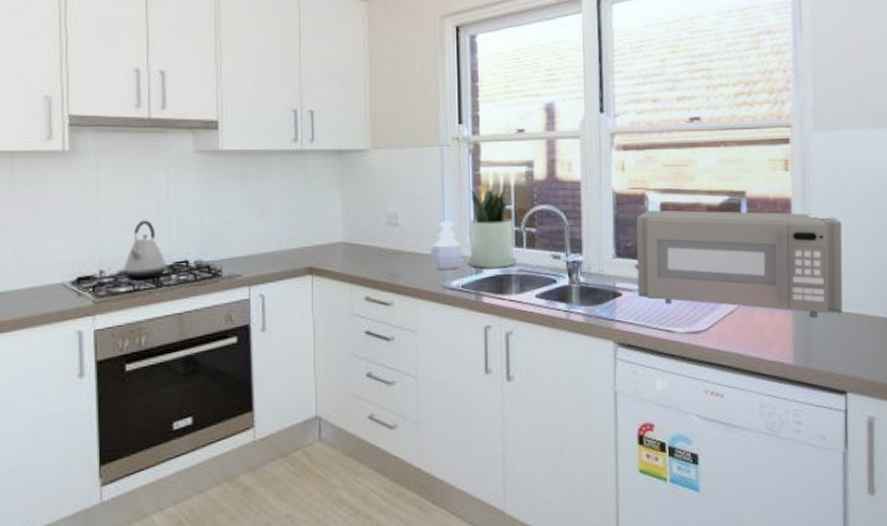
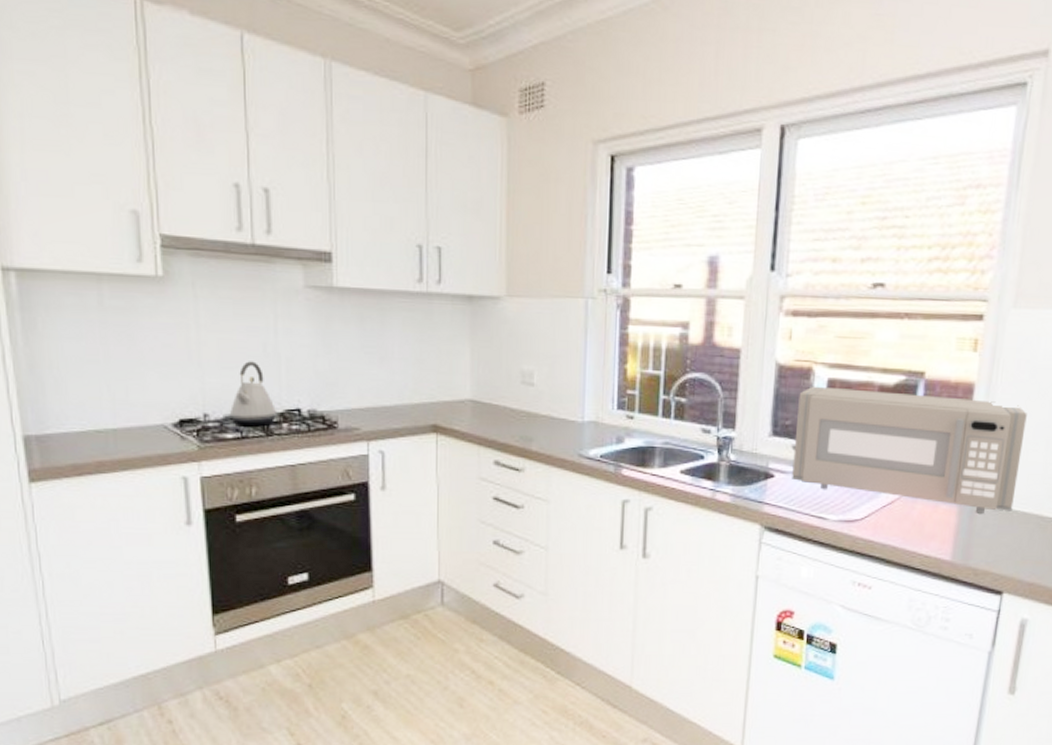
soap dispenser: present [430,220,464,270] -> none [567,383,604,437]
planter: present [466,187,519,268] -> none [607,349,665,439]

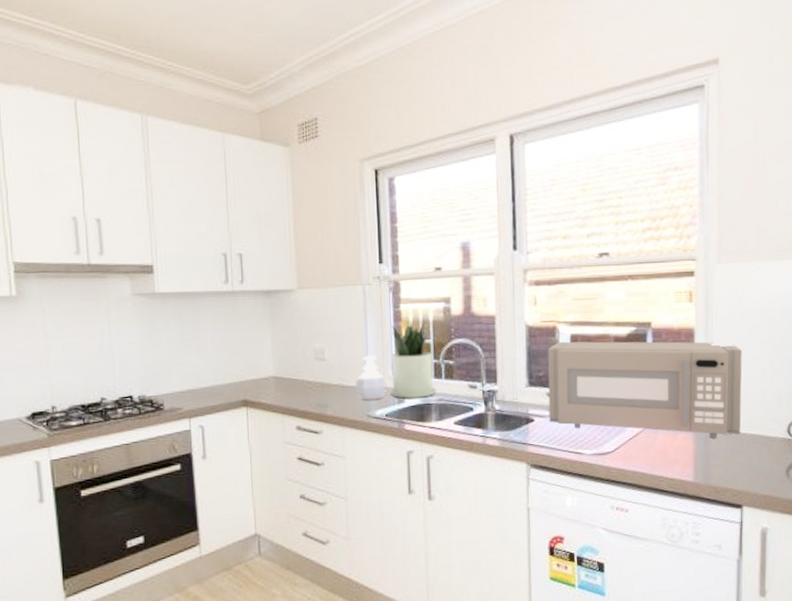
kettle: present [230,361,276,427] -> none [74,359,112,415]
soap dispenser: none [567,383,604,437] -> present [355,355,387,401]
planter: none [607,349,665,439] -> present [389,323,438,399]

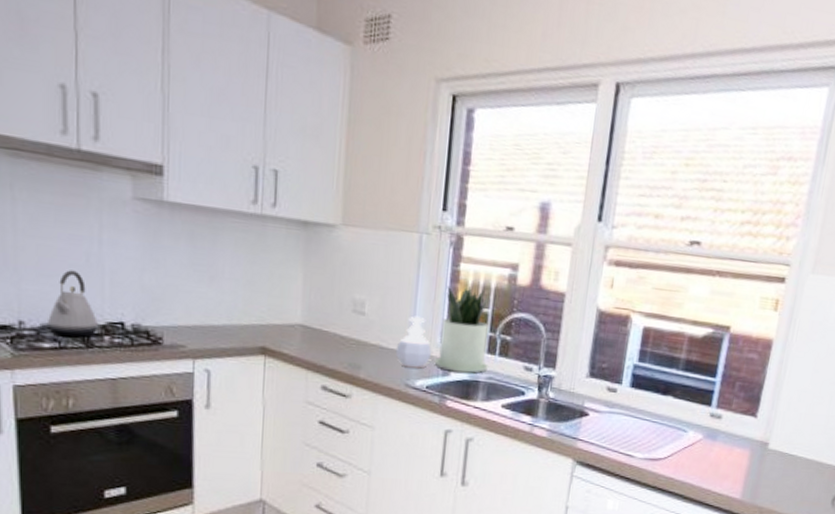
kettle: none [74,359,112,415] -> present [48,270,98,338]
microwave: present [548,341,742,438] -> none [604,333,816,458]

